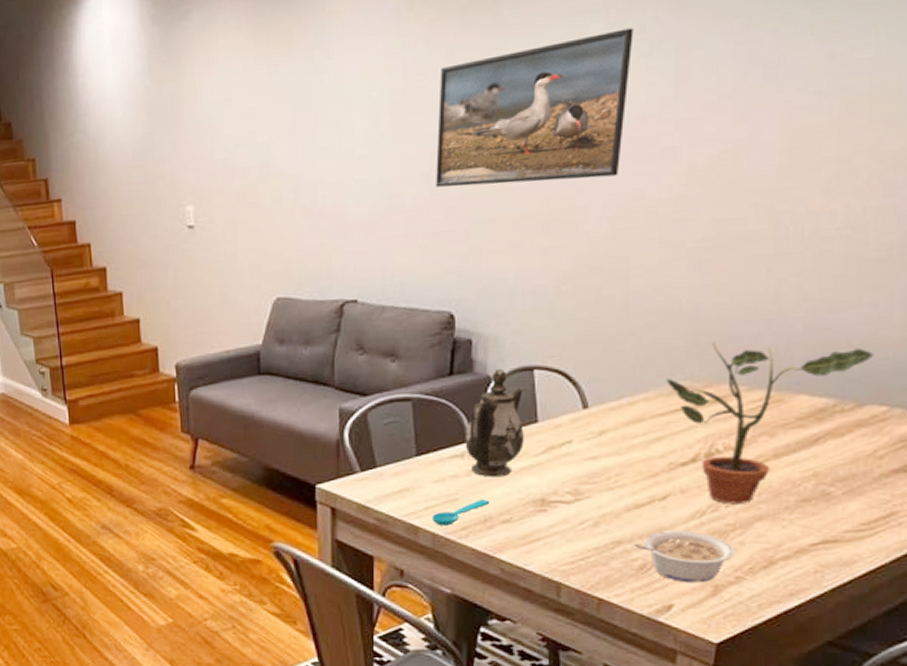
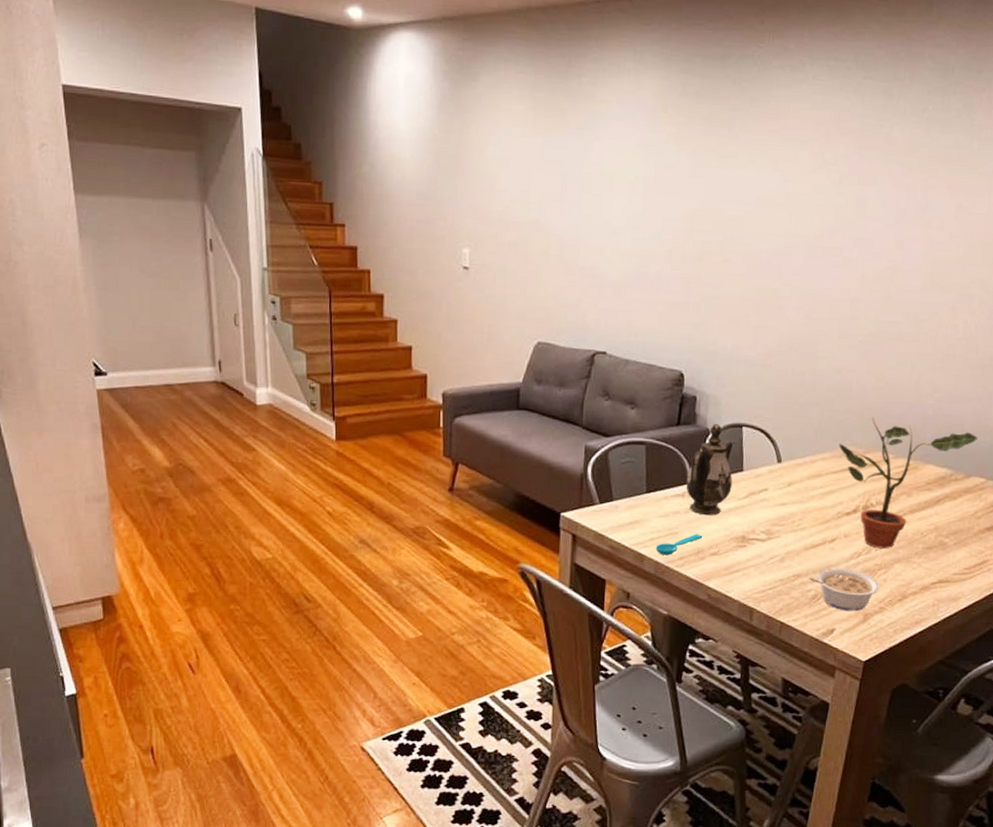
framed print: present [436,28,634,187] -> none [676,159,829,275]

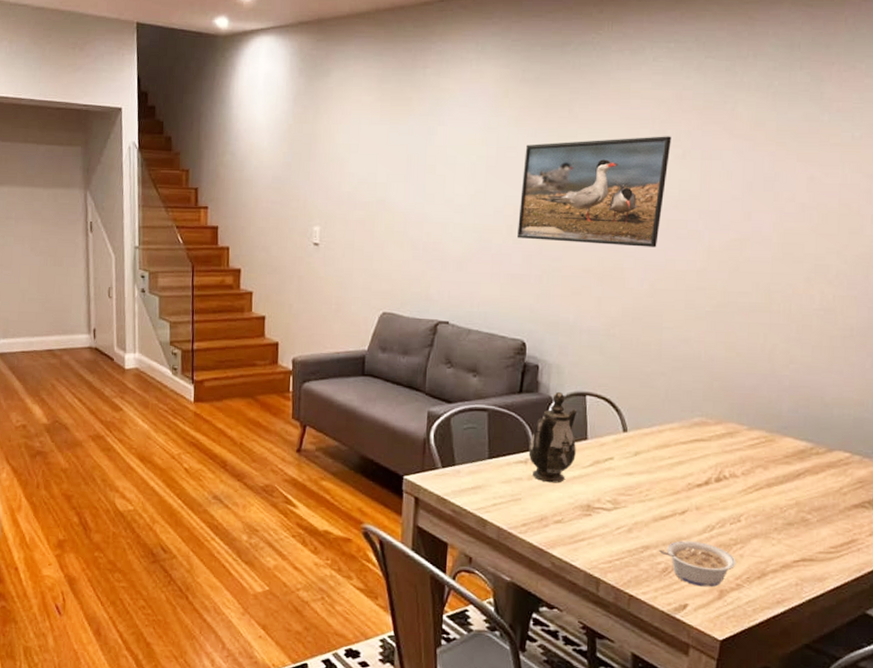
spoon: present [655,534,703,555] -> none [498,501,547,522]
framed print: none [676,159,829,275] -> present [517,136,672,247]
potted plant: present [838,417,978,549] -> none [687,388,841,523]

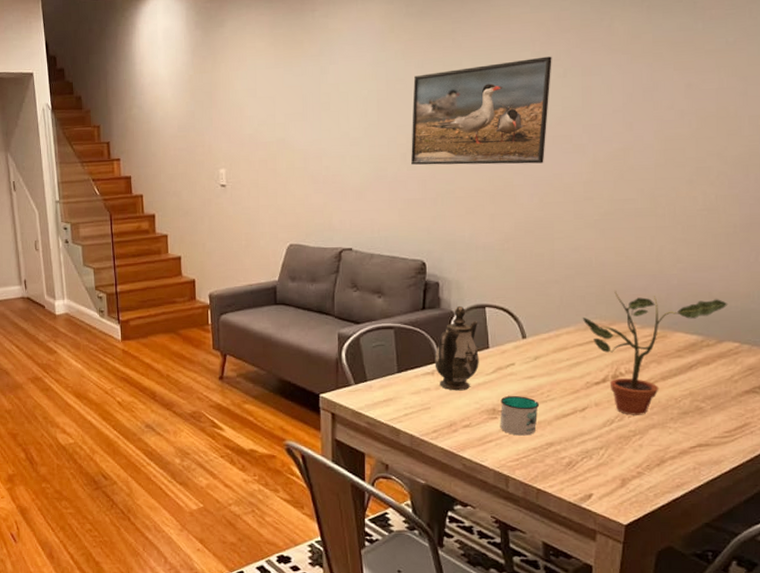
mug: none [594,492,637,537] -> present [500,396,540,436]
legume: present [658,541,736,588] -> none [562,436,636,477]
potted plant: none [687,388,841,523] -> present [582,291,728,415]

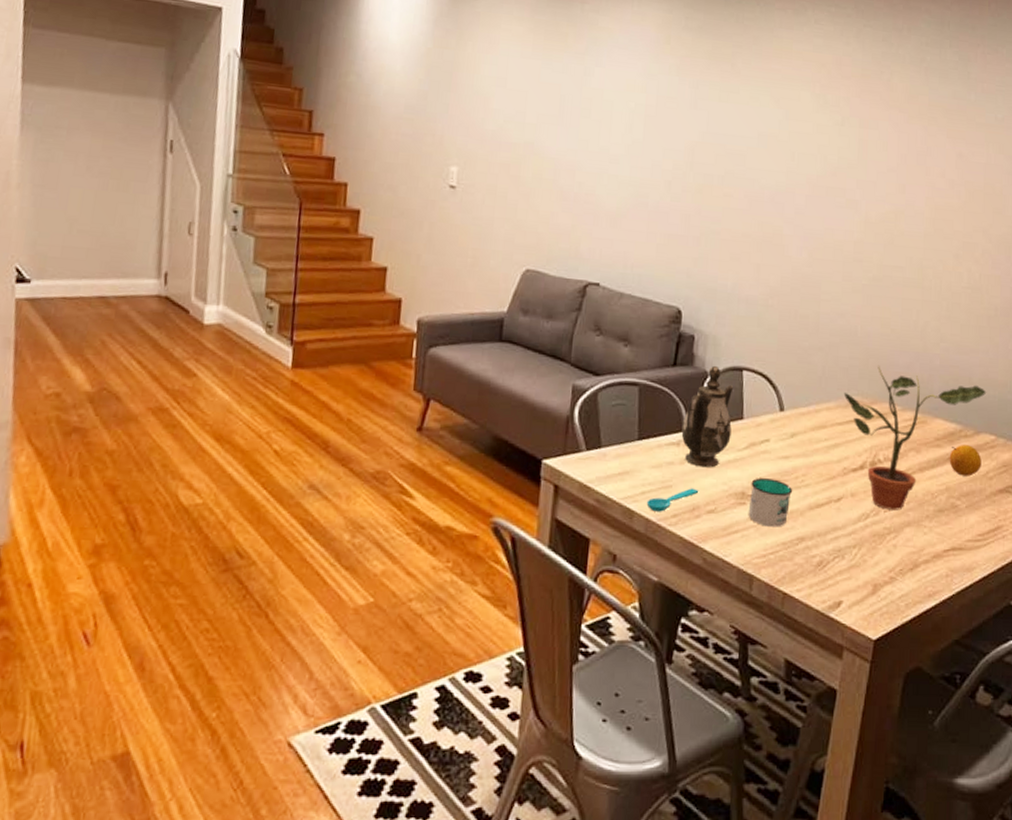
spoon: none [410,408,455,429] -> present [646,488,699,512]
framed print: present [411,56,552,165] -> none [676,96,831,215]
fruit: none [691,353,725,381] -> present [949,445,982,477]

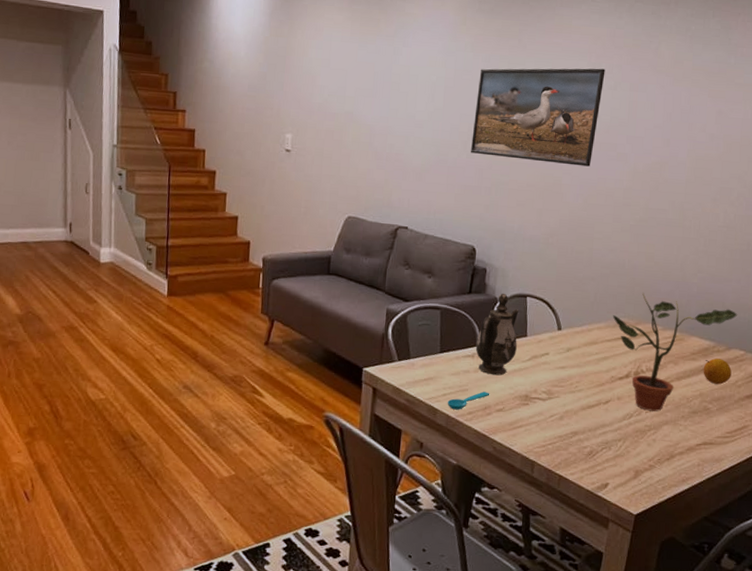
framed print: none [676,96,831,215] -> present [471,68,605,167]
mug: present [748,478,793,527] -> none [530,384,568,424]

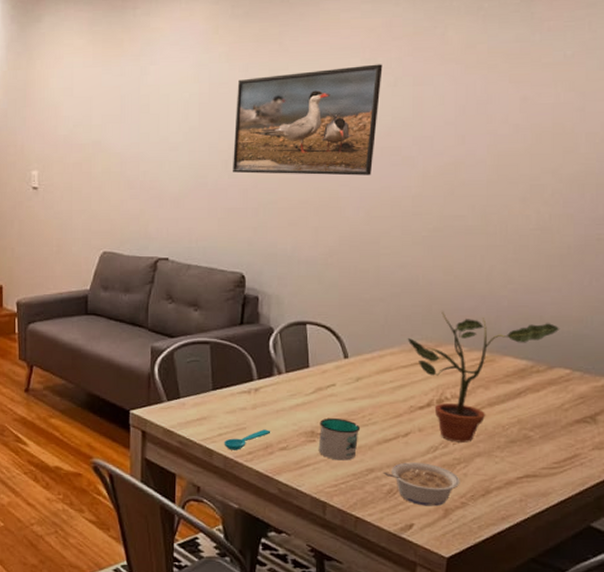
teapot: present [475,294,519,376] -> none [251,323,298,411]
mug: none [530,384,568,424] -> present [318,418,361,461]
legume: none [585,427,650,468] -> present [383,462,460,507]
fruit: present [703,358,732,385] -> none [520,380,556,409]

